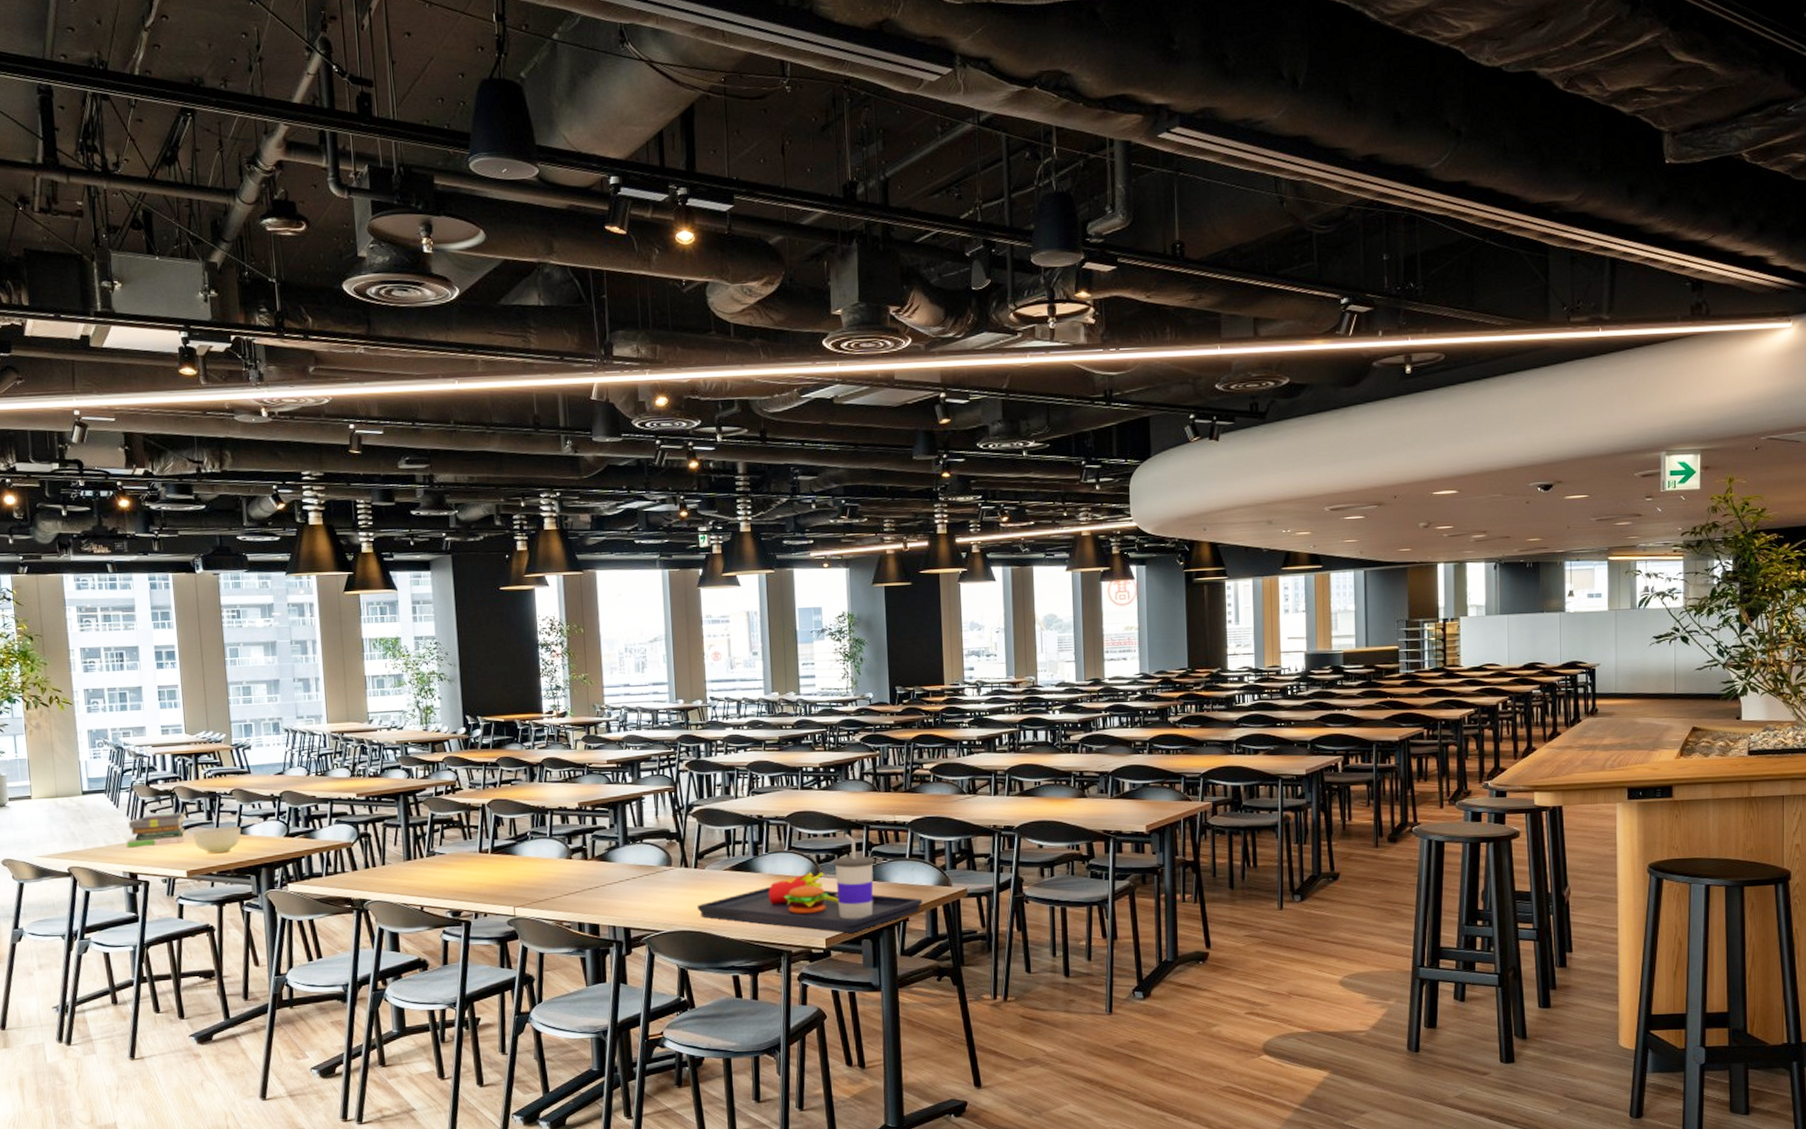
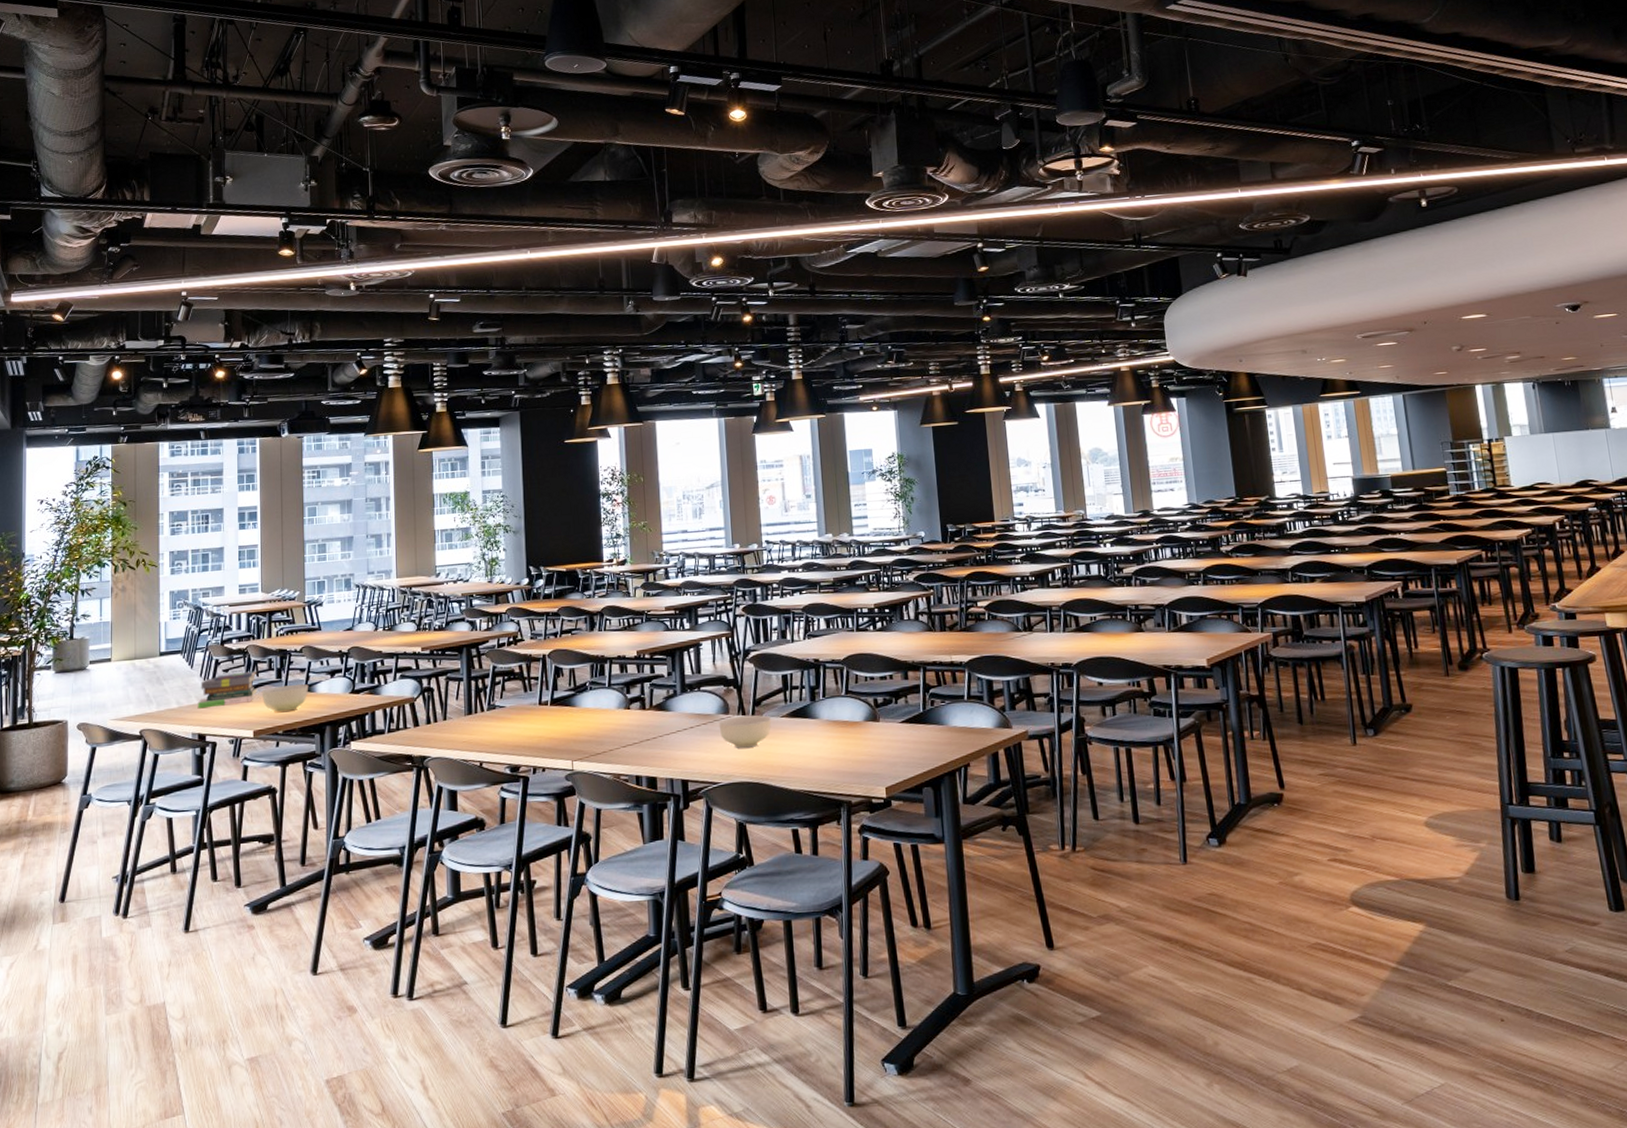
bowl: none [661,867,714,899] -> present [718,715,772,748]
food tray: present [697,834,923,934] -> none [754,676,984,782]

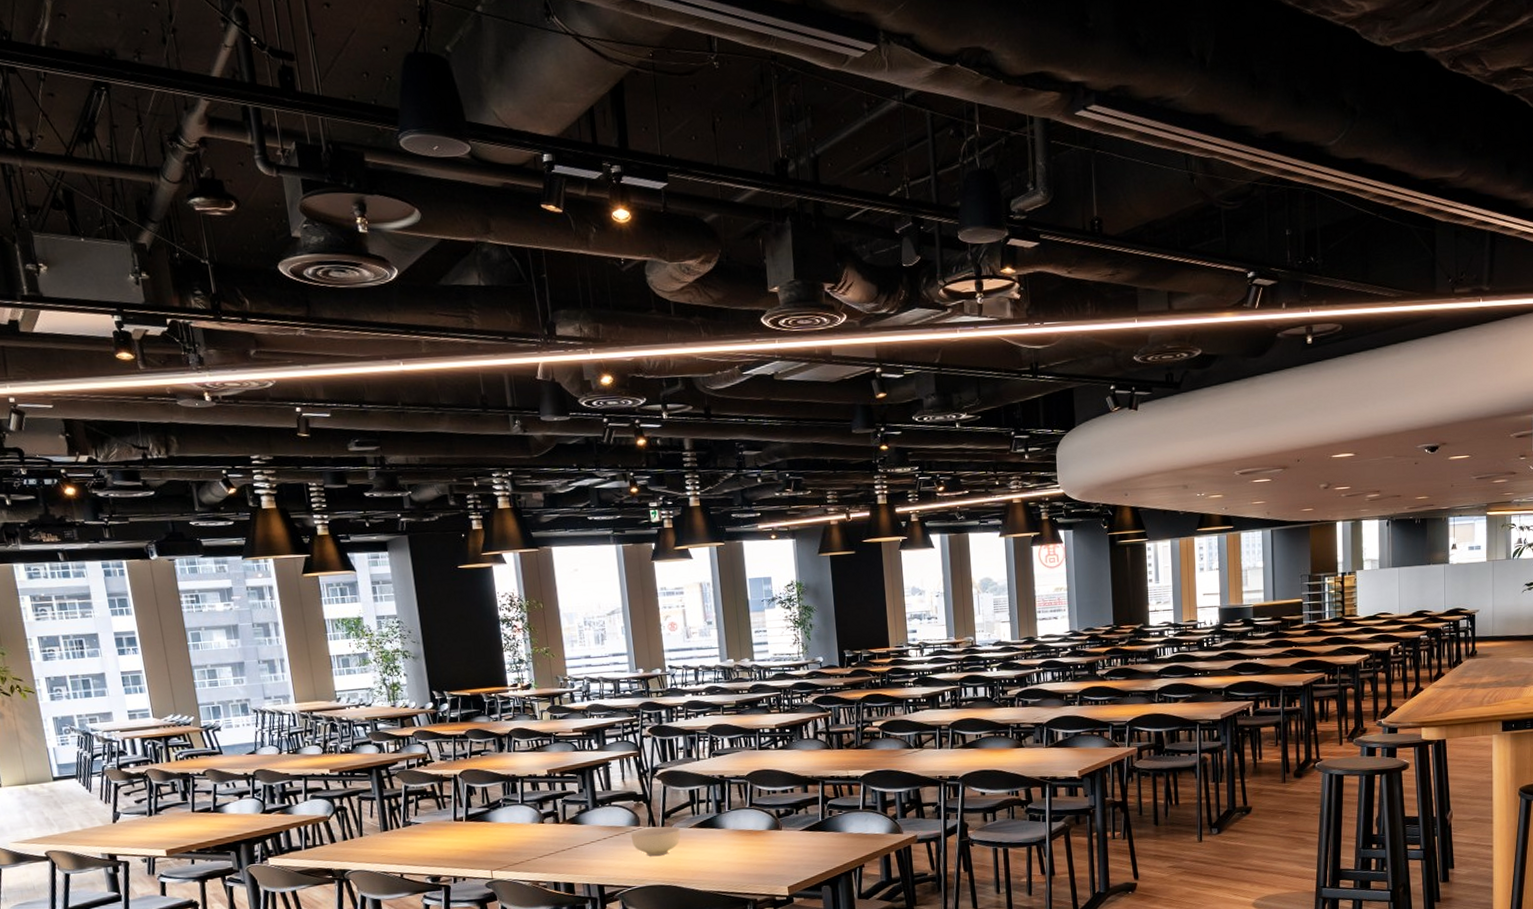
books: present [197,671,258,709] -> none [102,793,165,831]
bowl: present [261,684,309,713] -> none [168,805,218,833]

